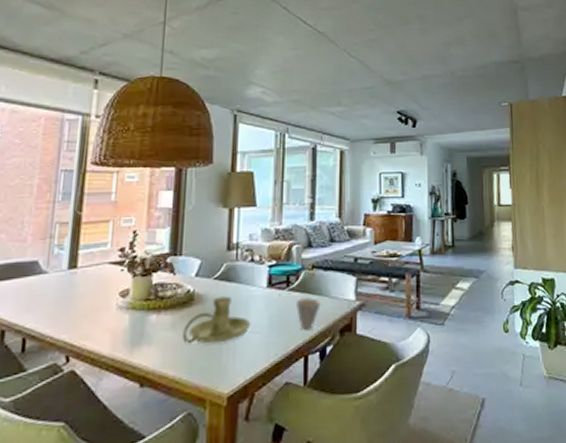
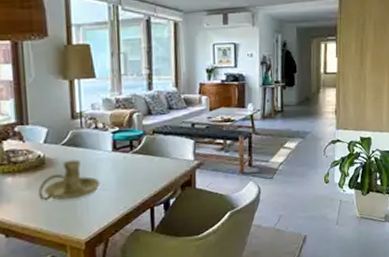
cup: present [295,296,321,330] -> none [139,158,163,186]

